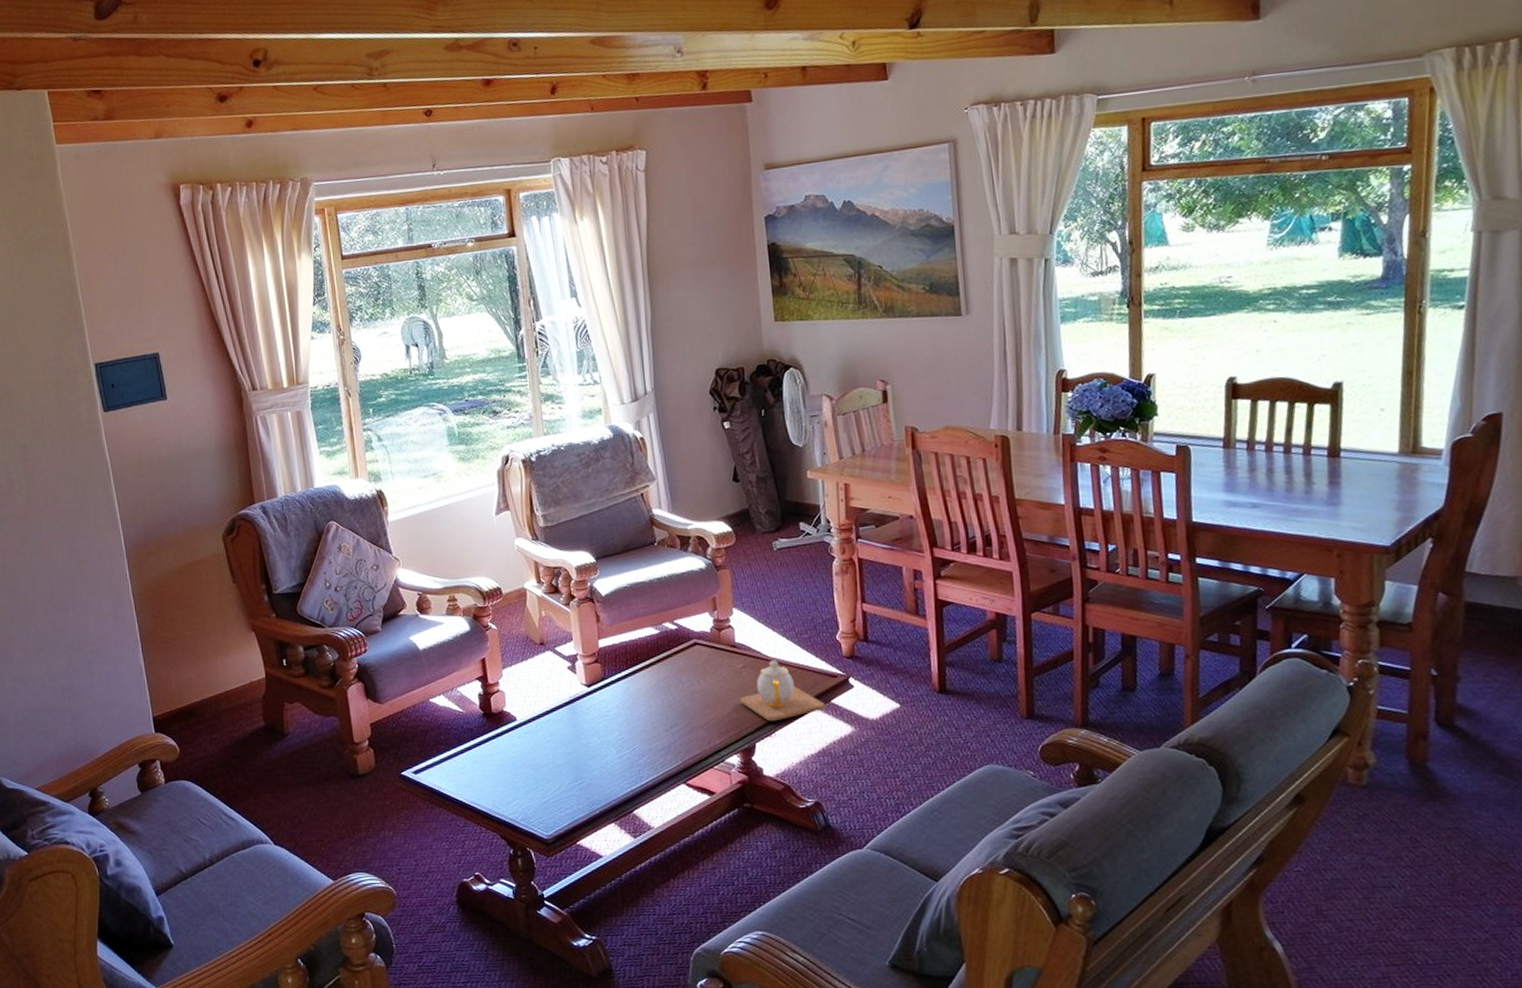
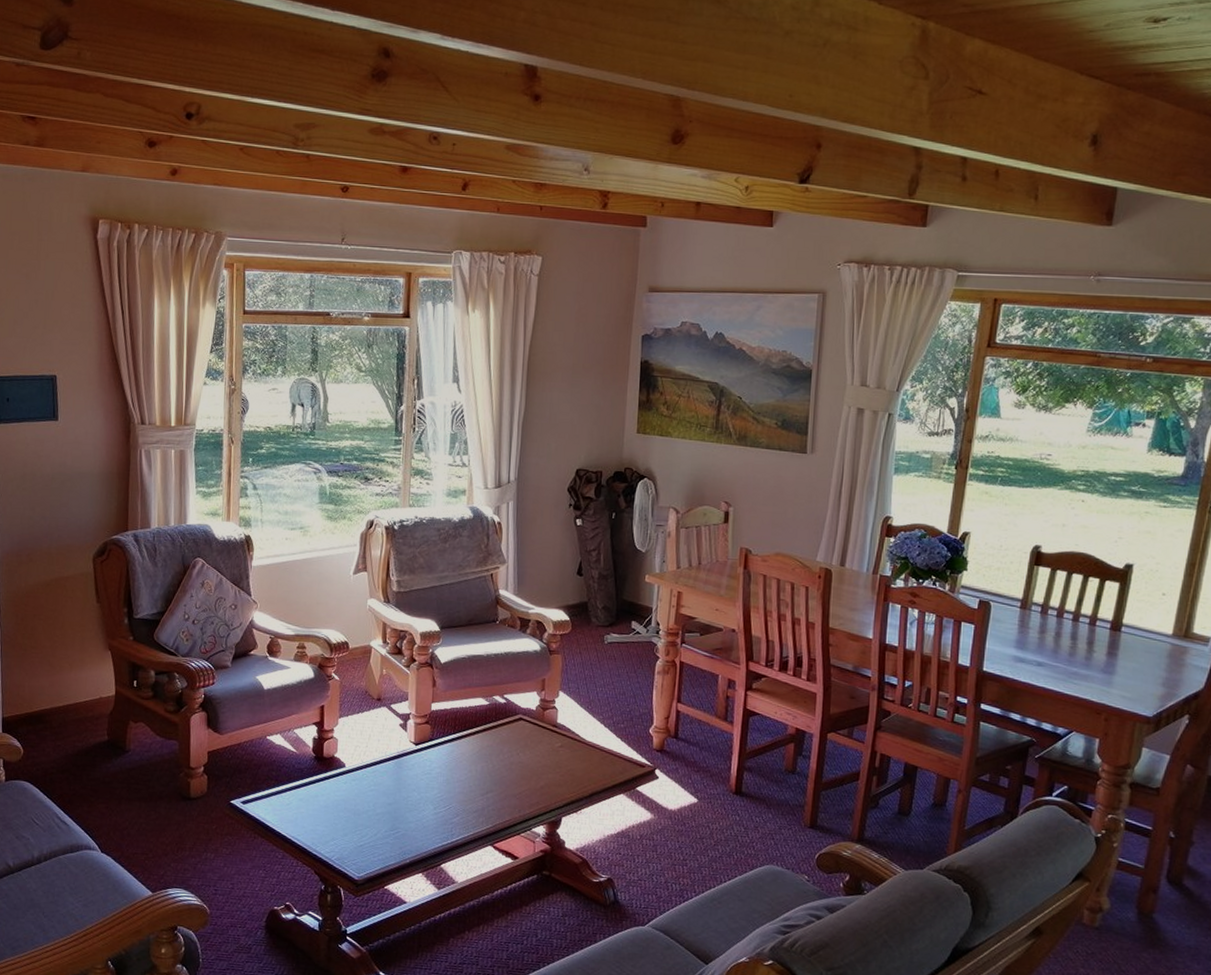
teapot: present [740,660,826,722] -> none [554,744,631,800]

